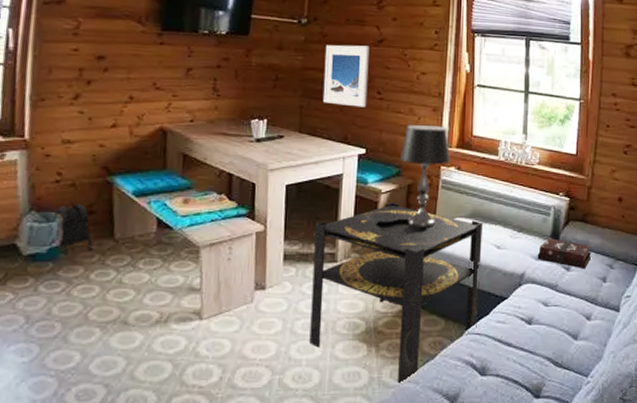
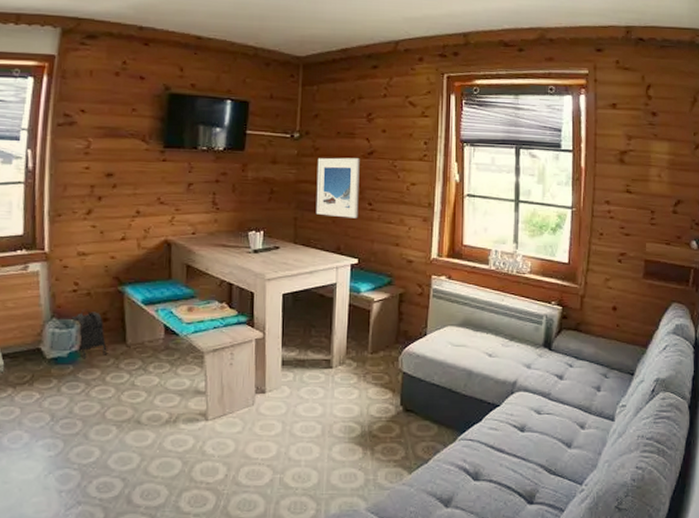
side table: present [309,202,482,385] -> none [307,310,474,488]
table lamp: present [400,124,450,228] -> none [392,234,441,336]
hardback book: present [537,238,592,269] -> none [529,347,586,378]

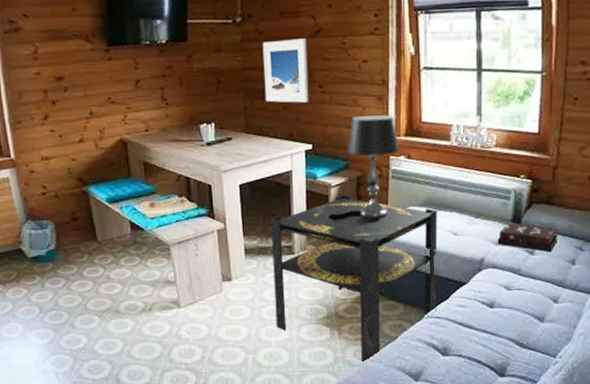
backpack: present [71,309,107,359] -> none [44,210,81,257]
side table: none [307,310,474,488] -> present [271,194,438,364]
table lamp: none [392,234,441,336] -> present [347,114,399,218]
hardback book: none [529,347,586,378] -> present [497,222,559,253]

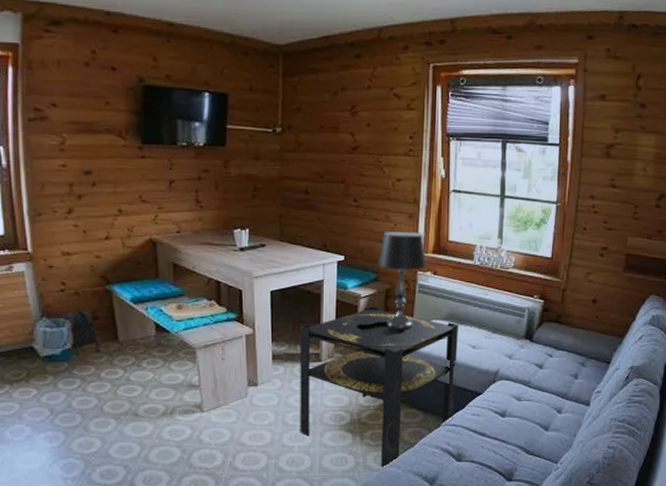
backpack: none [44,210,81,257] -> present [61,308,100,356]
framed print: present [262,38,309,103] -> none [301,153,344,215]
hardback book: present [497,222,559,253] -> none [511,338,565,367]

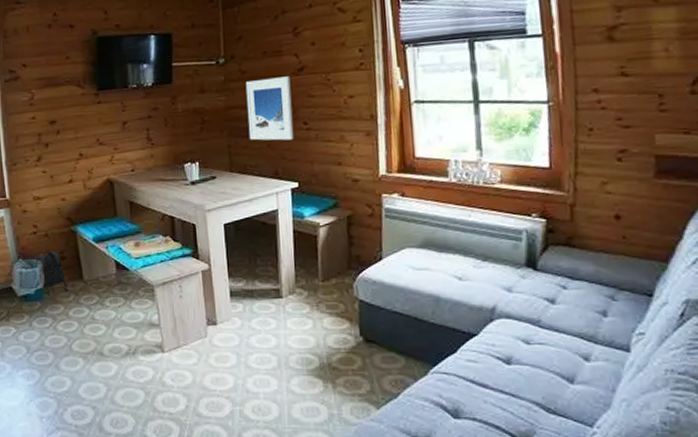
side table: present [300,306,458,469] -> none [257,235,443,424]
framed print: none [301,153,344,215] -> present [245,76,294,141]
table lamp: present [378,230,426,330] -> none [335,150,392,261]

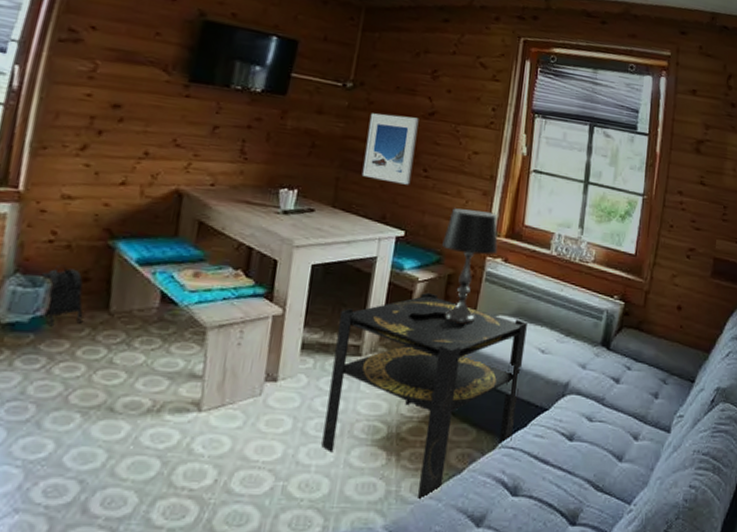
side table: none [257,235,443,424] -> present [321,292,527,502]
table lamp: none [335,150,392,261] -> present [442,207,498,324]

